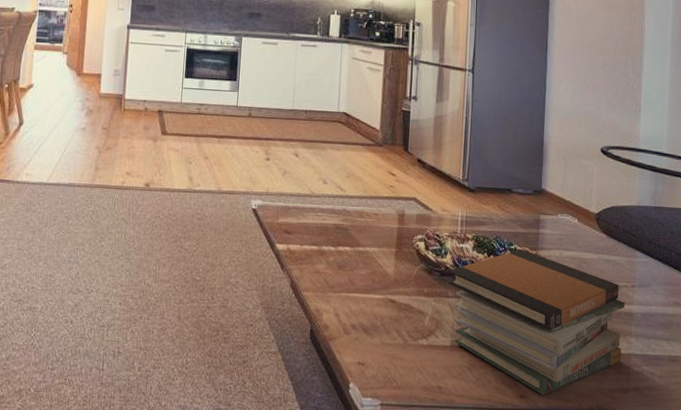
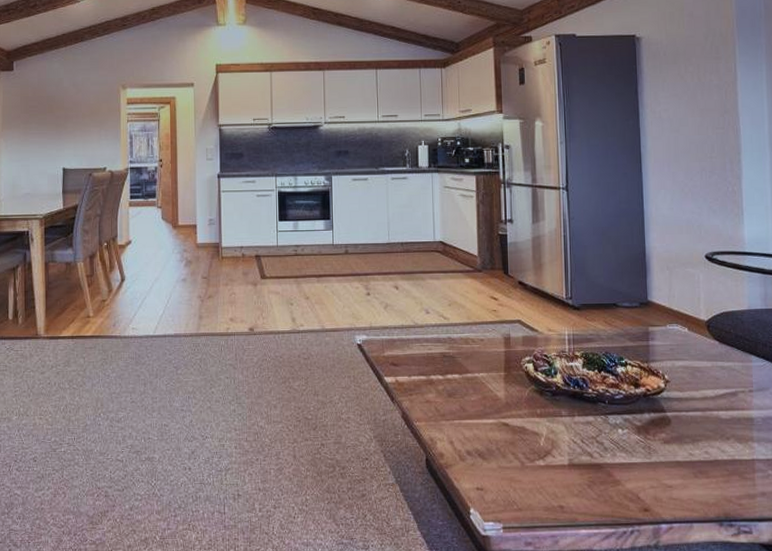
book stack: present [448,248,625,396] -> none [560,362,745,508]

